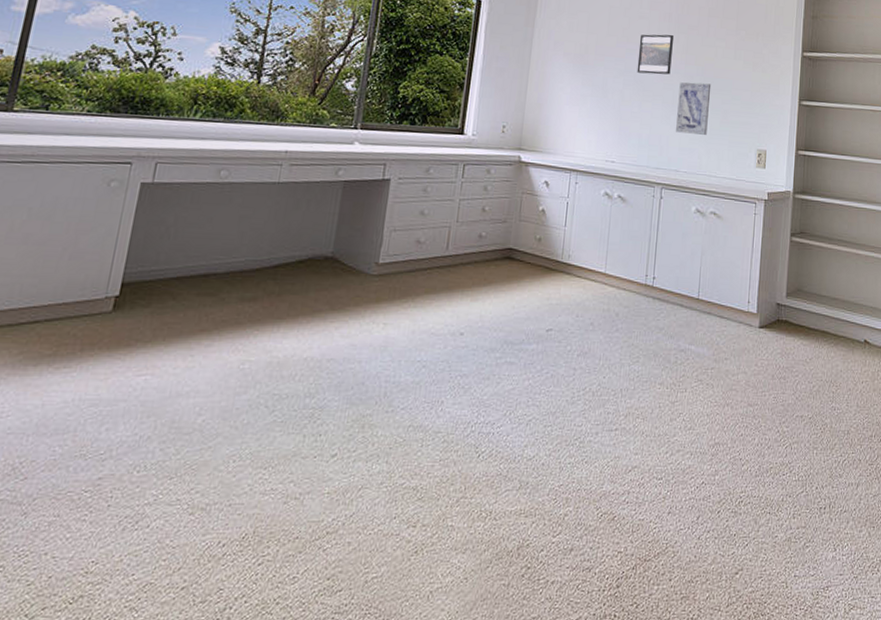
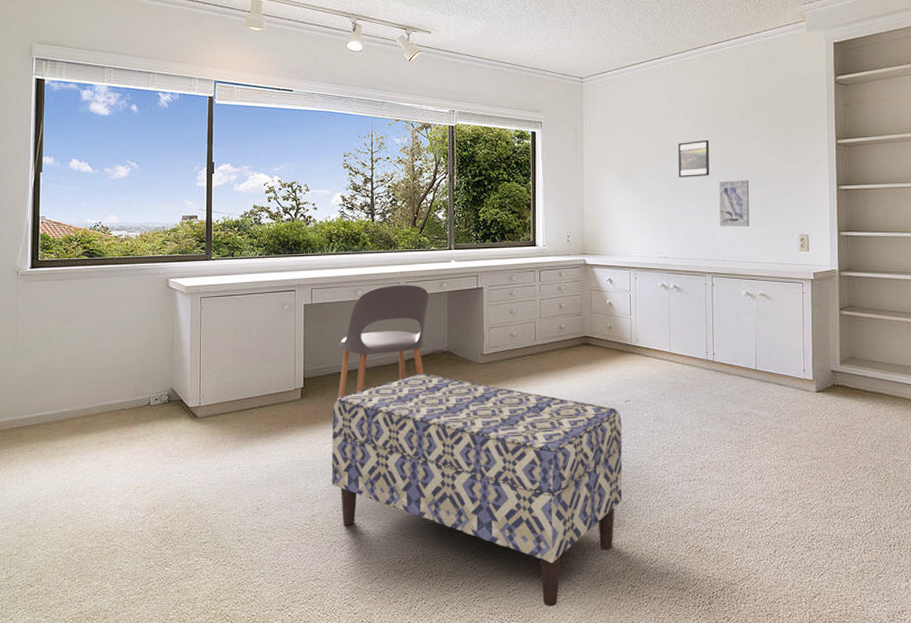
bench: none [136,284,540,599] -> present [332,373,623,607]
chair: none [168,166,318,313] -> present [338,285,429,398]

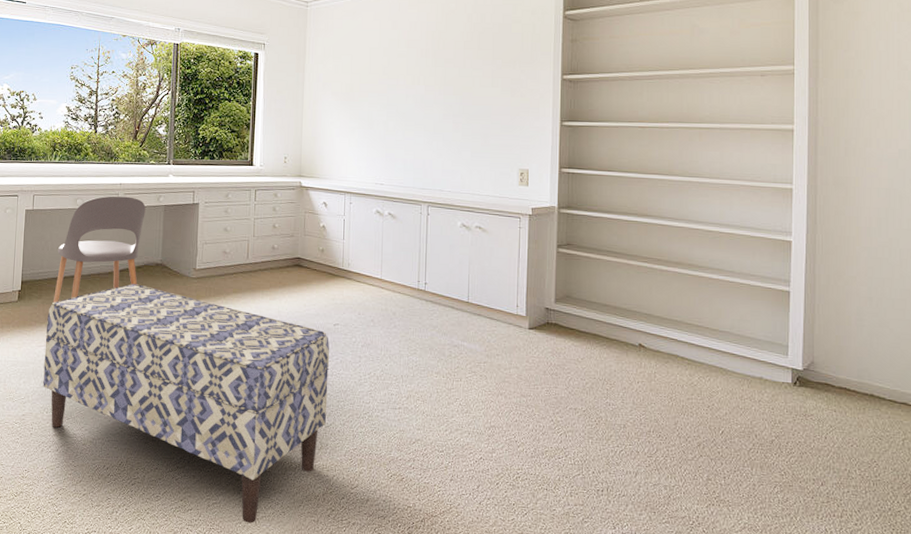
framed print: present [677,139,710,178] -> none [398,68,431,106]
wall art: present [719,180,750,227] -> none [438,110,471,158]

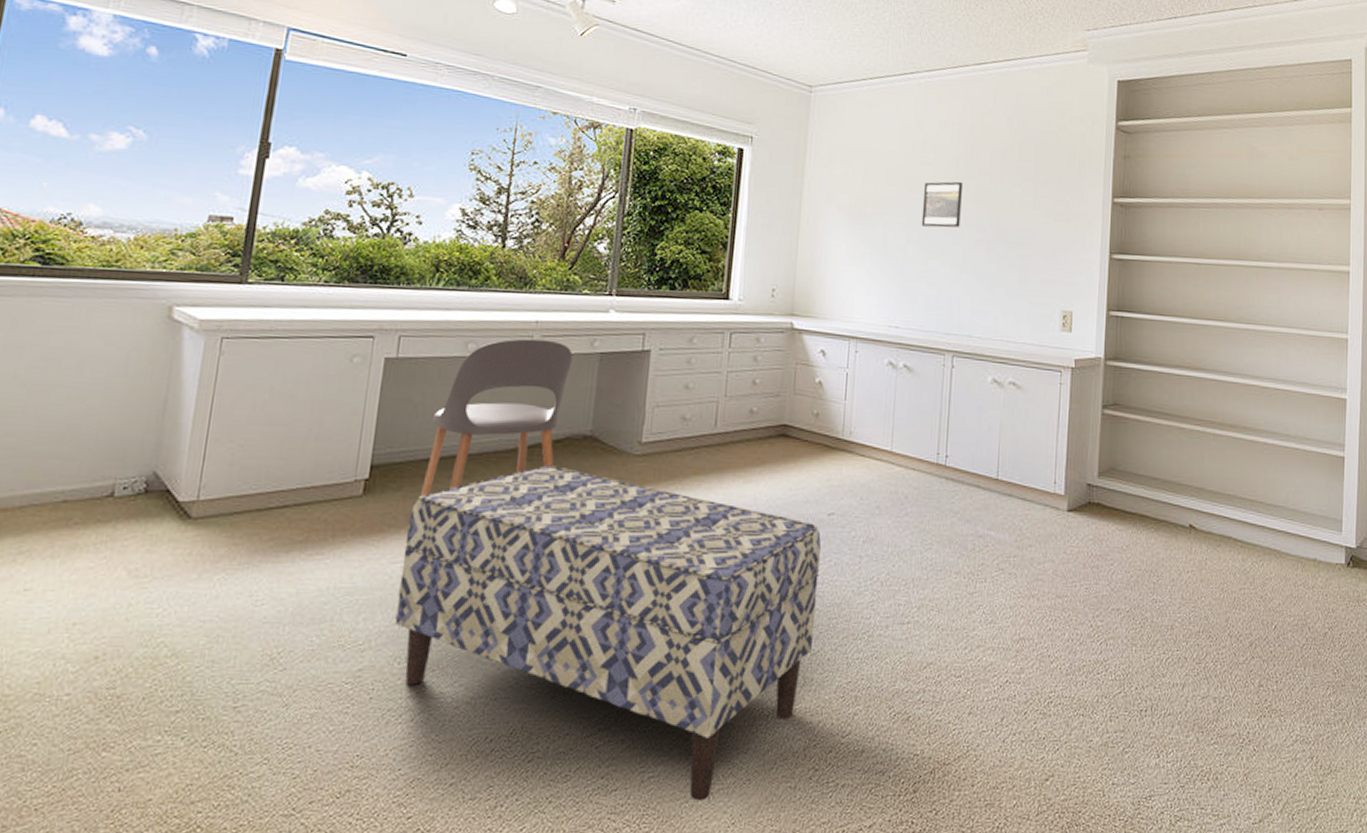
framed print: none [398,68,431,106] -> present [921,181,962,228]

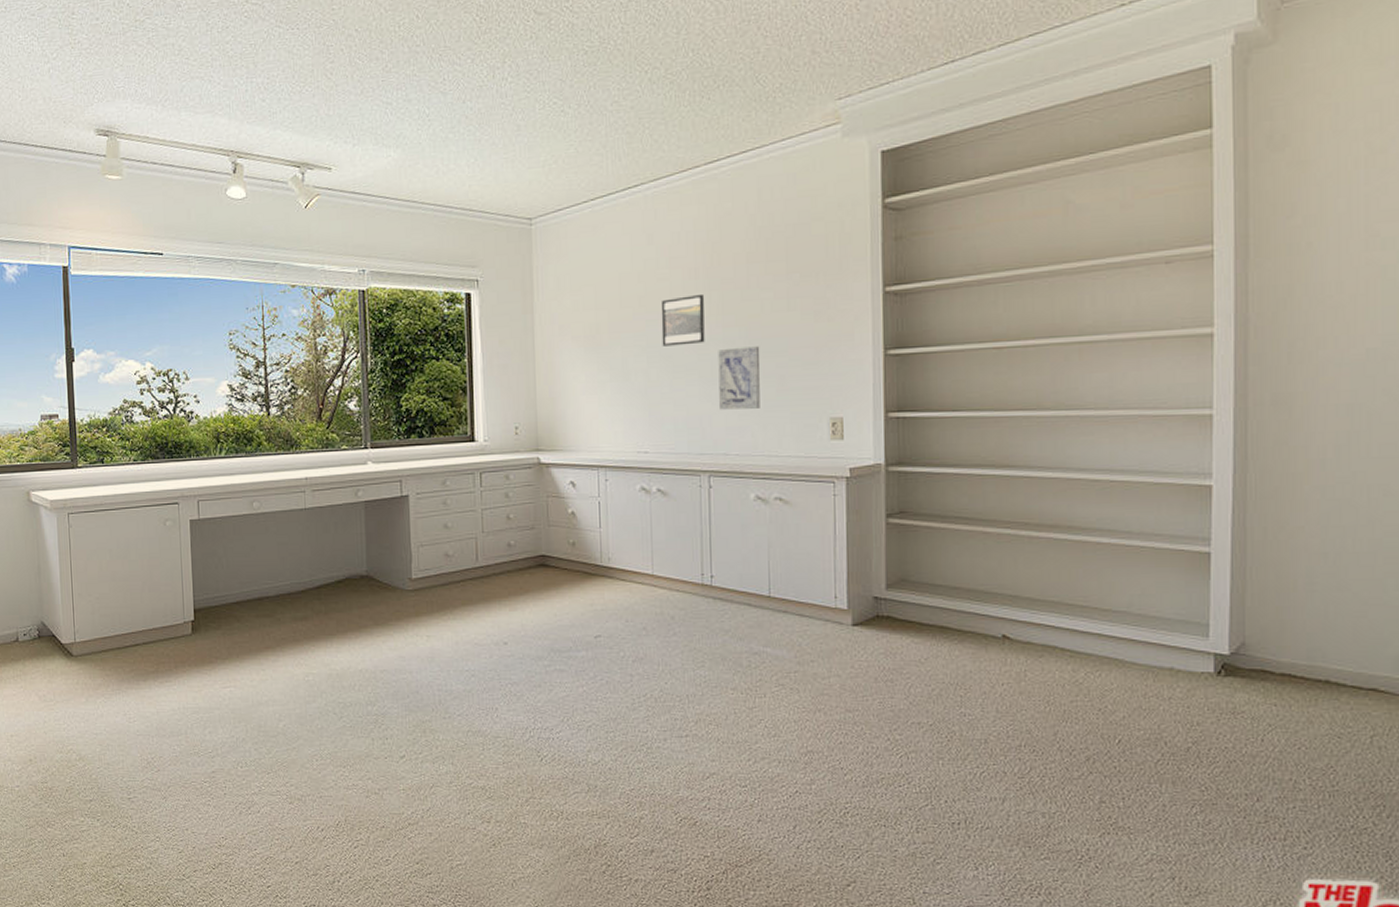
bench: present [395,465,821,801] -> none [230,603,593,886]
chair: present [421,338,573,496] -> none [235,493,341,633]
wall art: none [968,235,1008,295] -> present [718,346,760,410]

